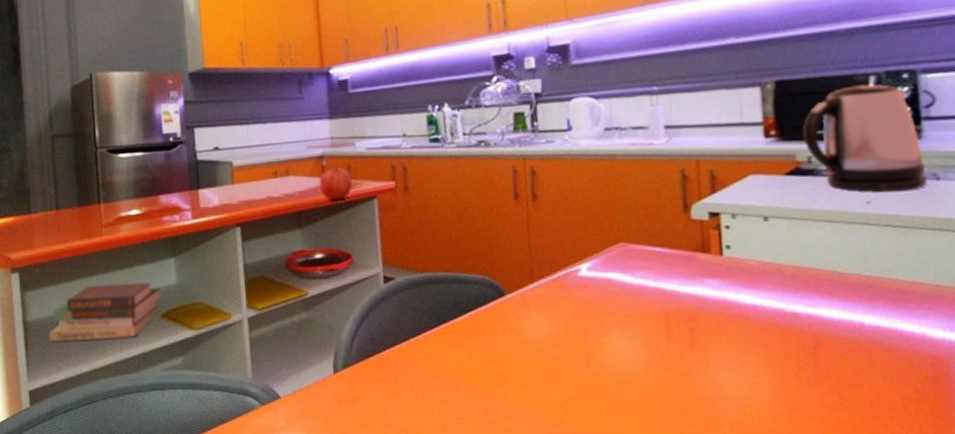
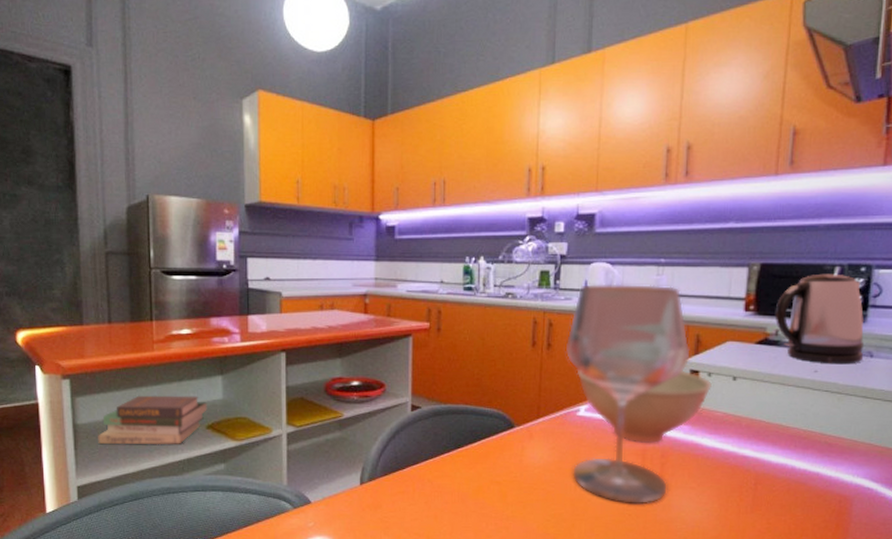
fruit: present [319,165,352,200] -> none [361,303,391,335]
wine glass: none [553,116,707,380] -> present [565,283,690,503]
bowl: none [571,213,740,305] -> present [576,369,713,443]

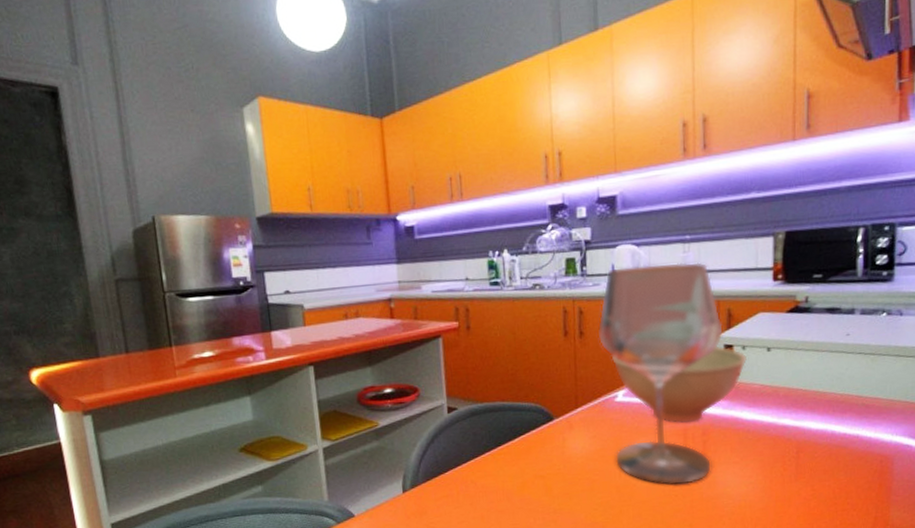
books: present [98,395,207,445] -> none [127,419,239,479]
kettle: present [775,273,864,363] -> none [803,235,893,325]

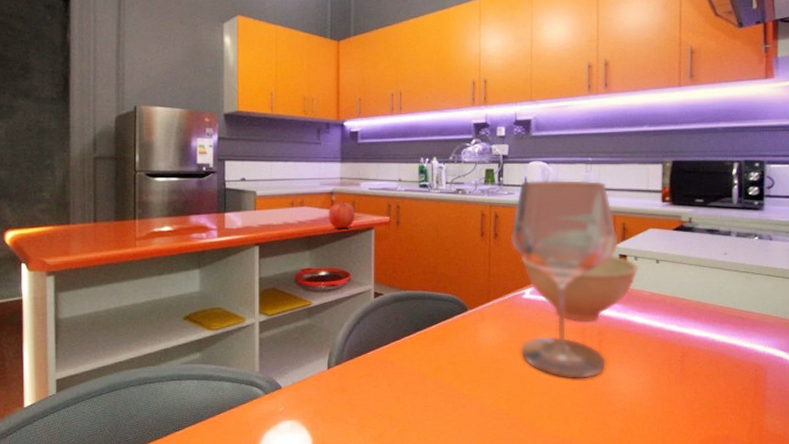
fruit: none [387,307,419,340] -> present [328,200,355,228]

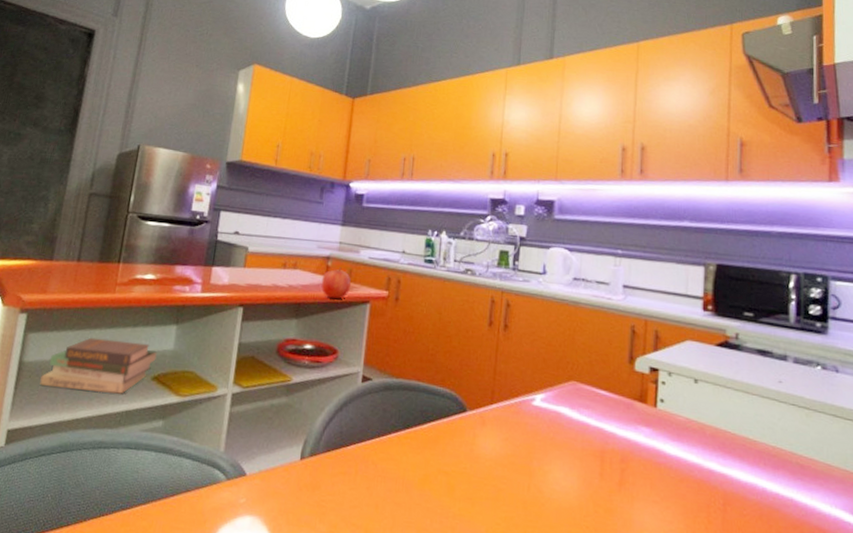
books: none [79,288,185,338] -> present [40,337,157,394]
wine glass: present [510,179,618,378] -> none [522,268,649,515]
bowl: present [521,255,639,322] -> none [533,355,674,445]

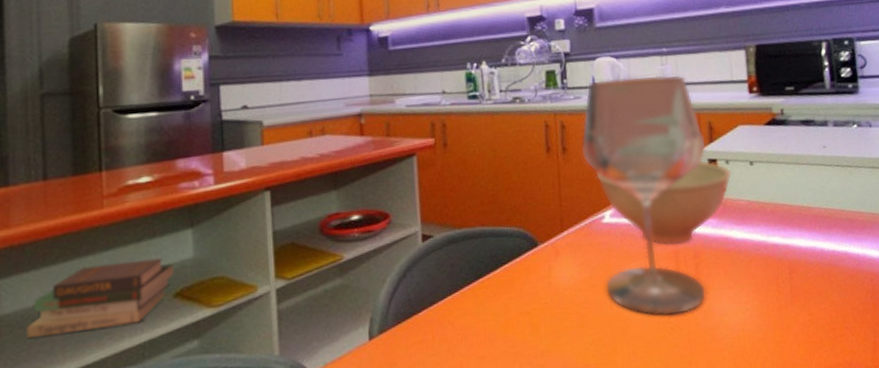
fruit: present [321,267,351,299] -> none [356,123,391,159]
wine glass: none [522,268,649,515] -> present [580,75,706,316]
bowl: none [533,355,674,445] -> present [596,160,732,245]

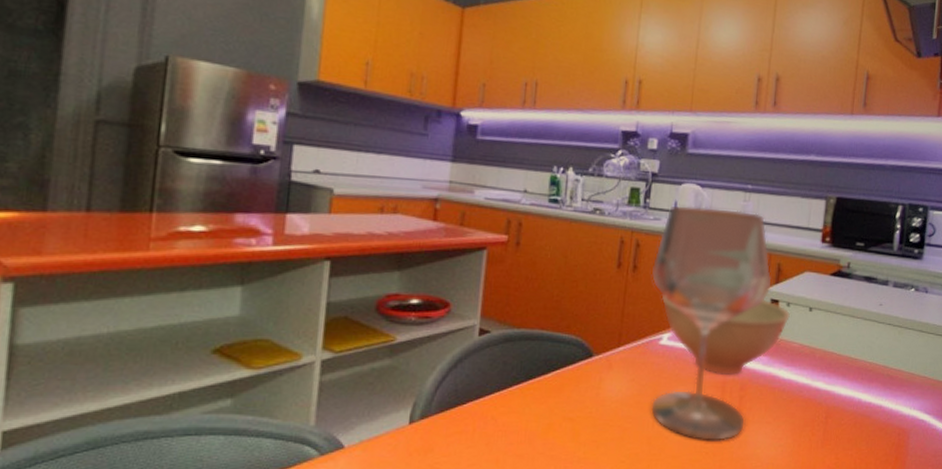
books: present [26,257,174,339] -> none [46,308,217,375]

